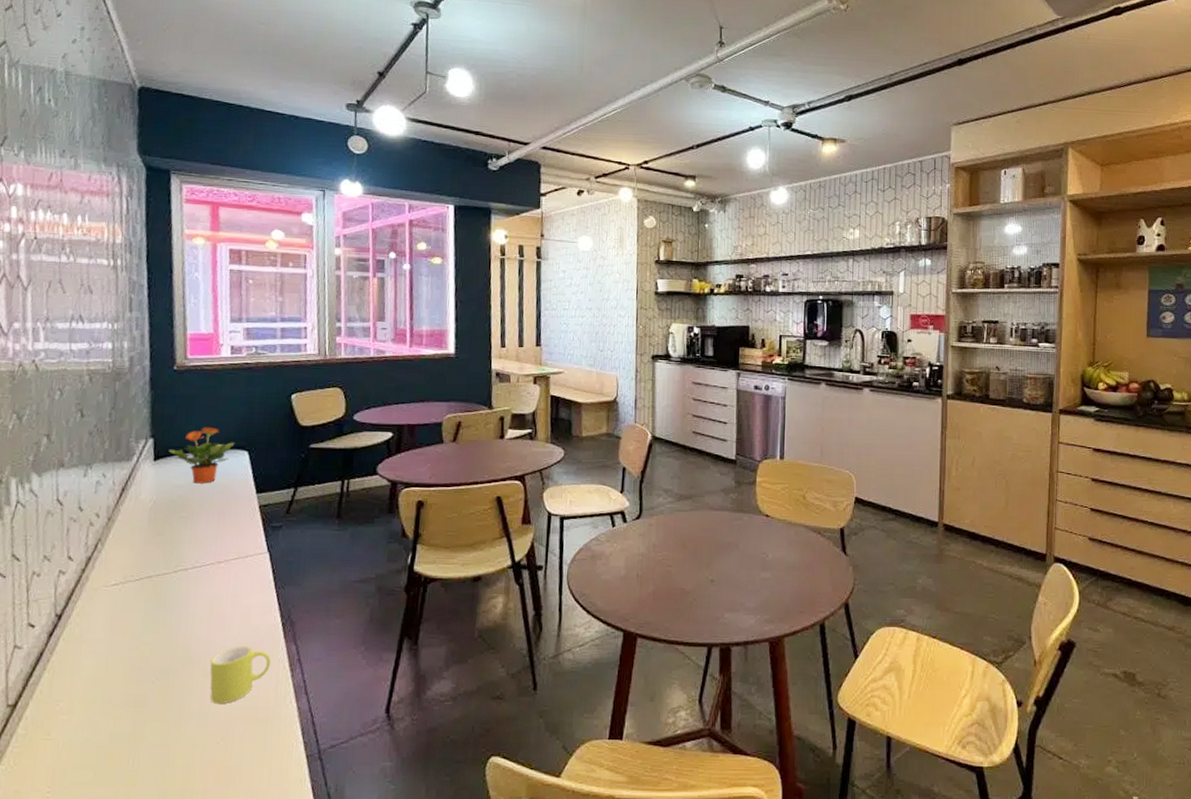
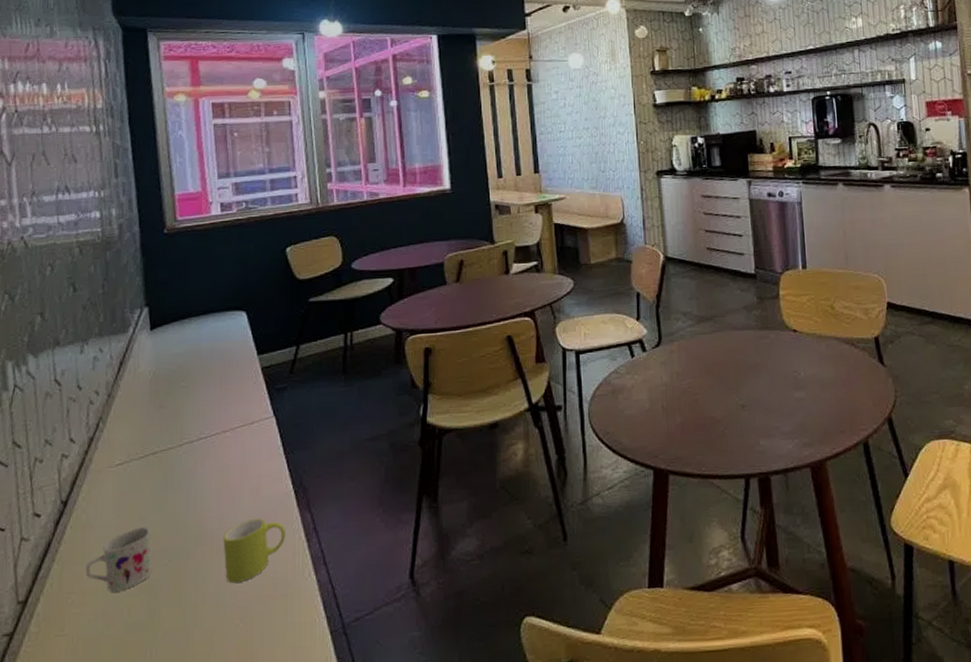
mug: none [75,645,141,703] -> present [85,527,153,592]
potted plant: present [168,427,235,484] -> none [164,290,232,350]

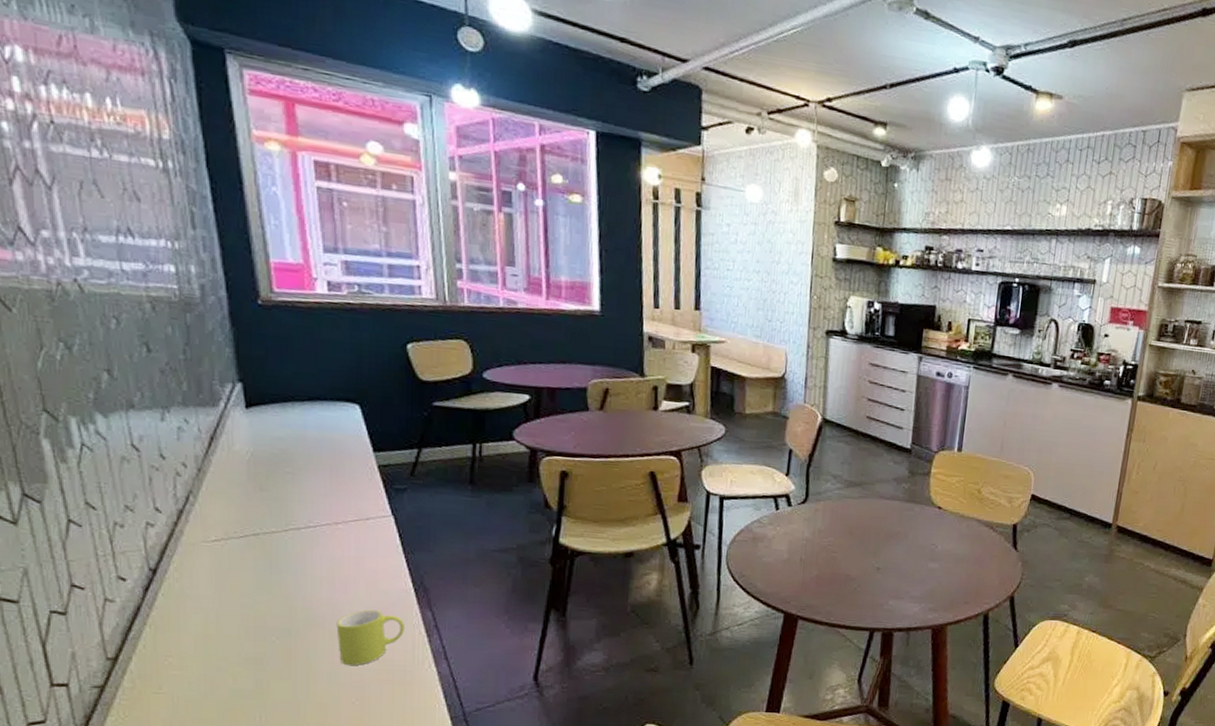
mug: present [85,527,153,592] -> none [182,603,259,660]

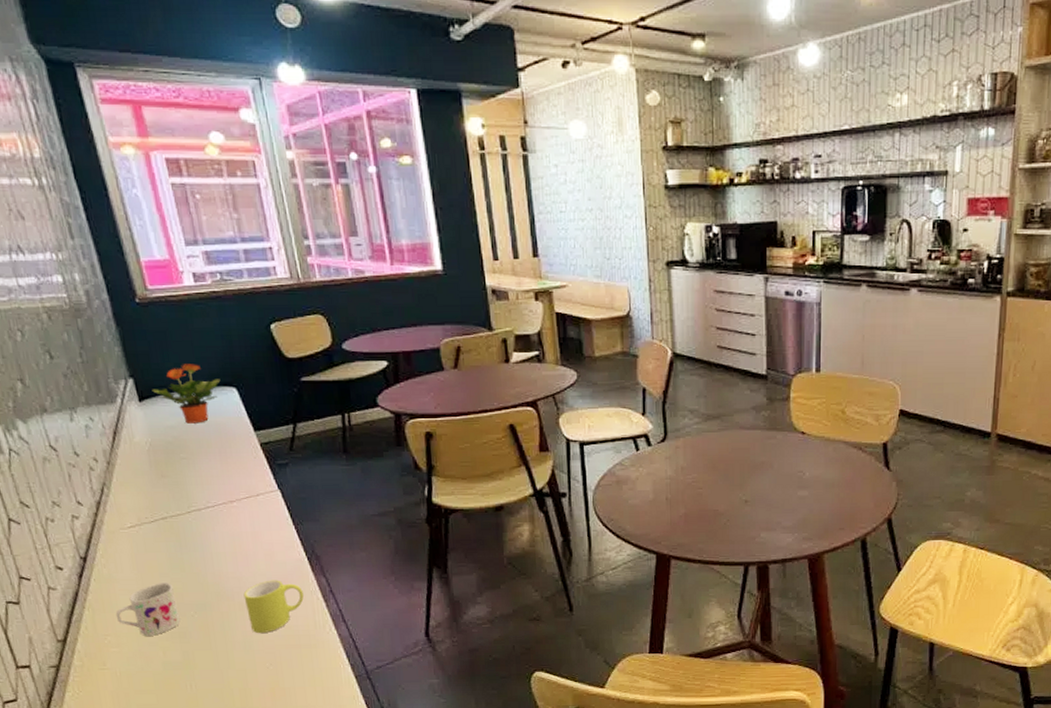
mug: none [182,603,259,660] -> present [115,583,181,636]
potted plant: none [262,374,343,438] -> present [152,364,221,424]

